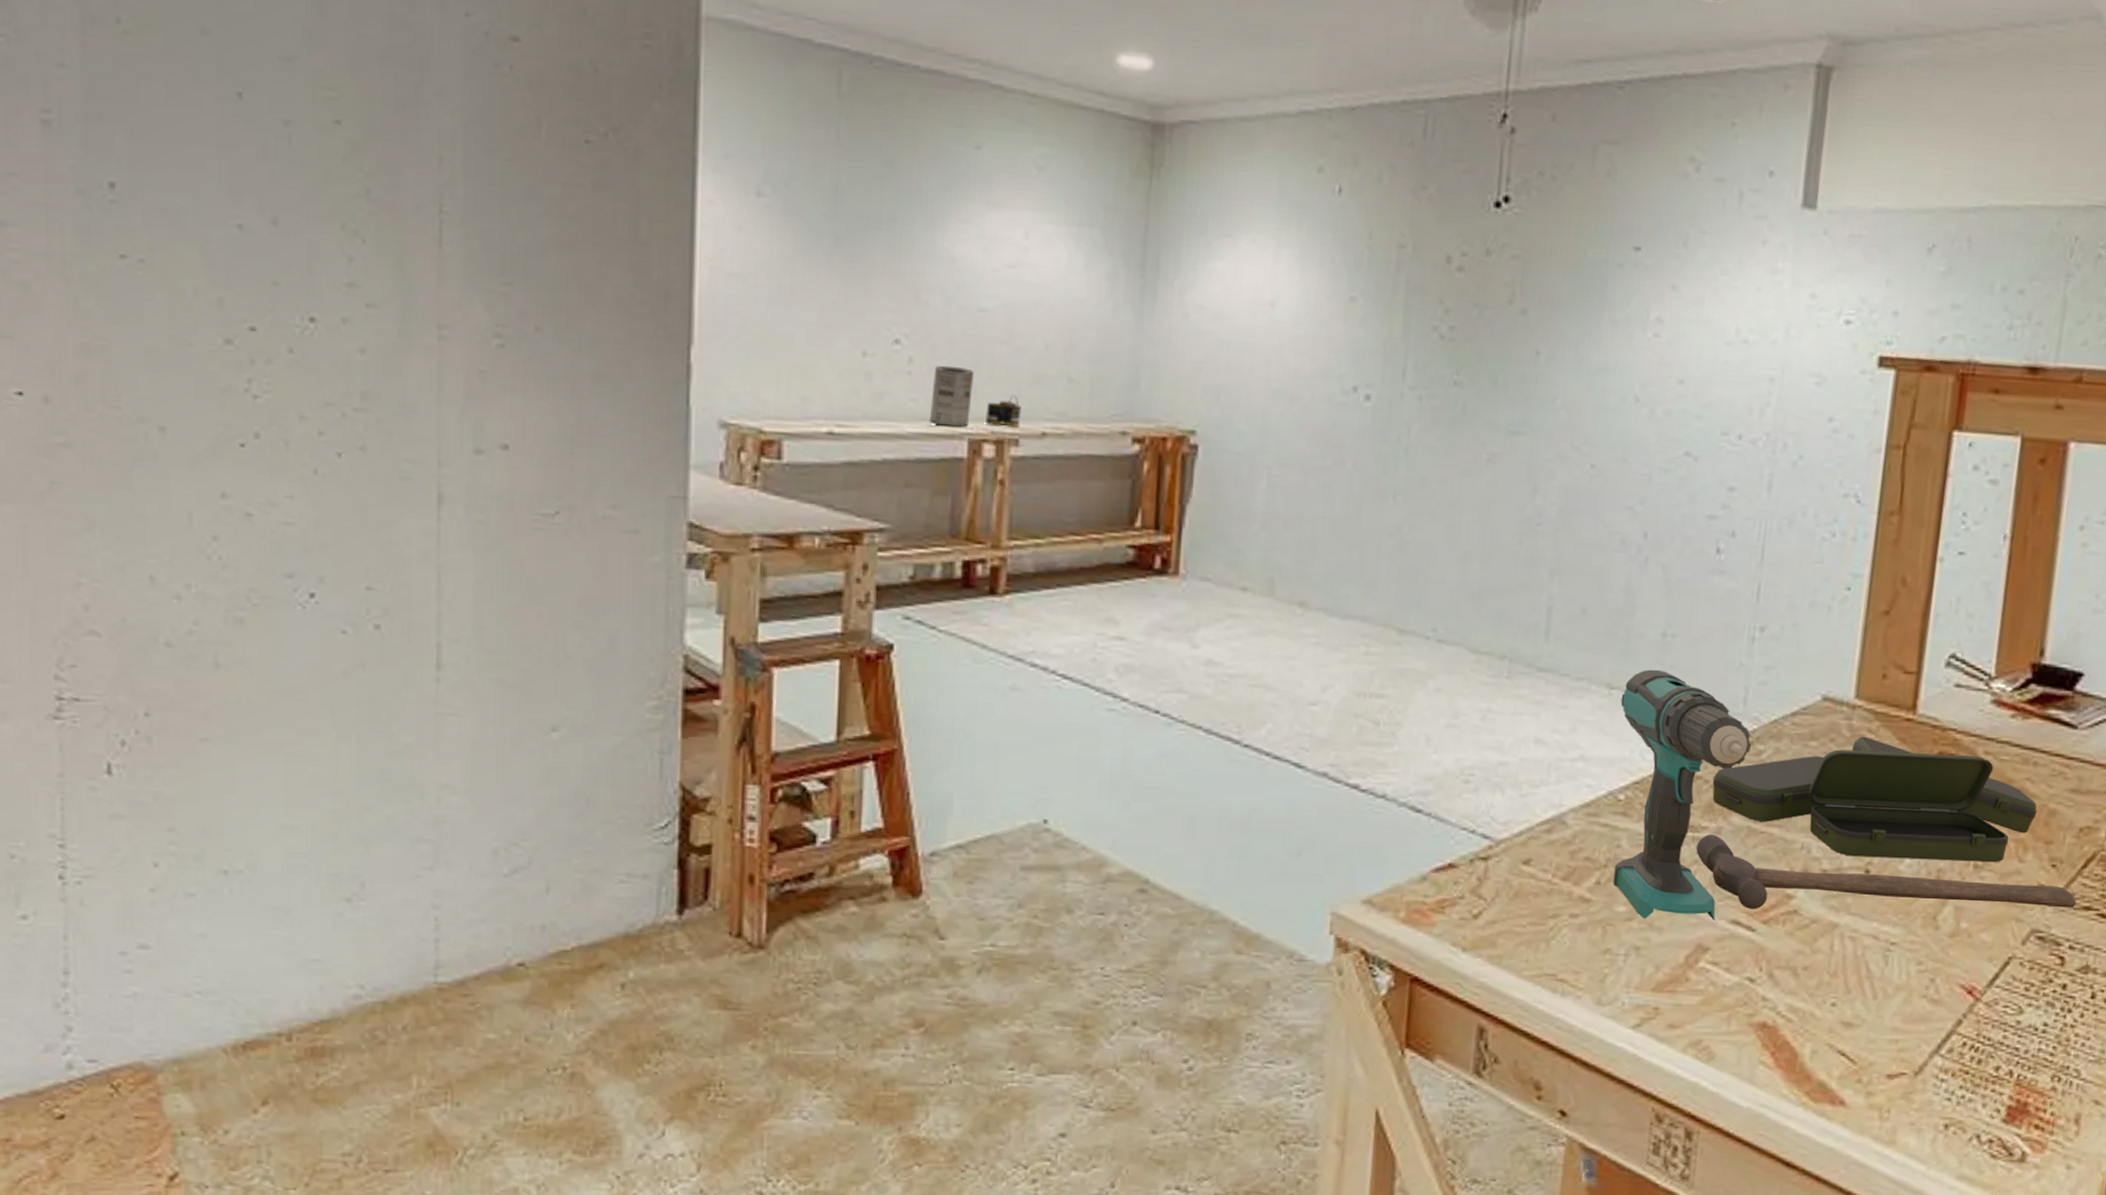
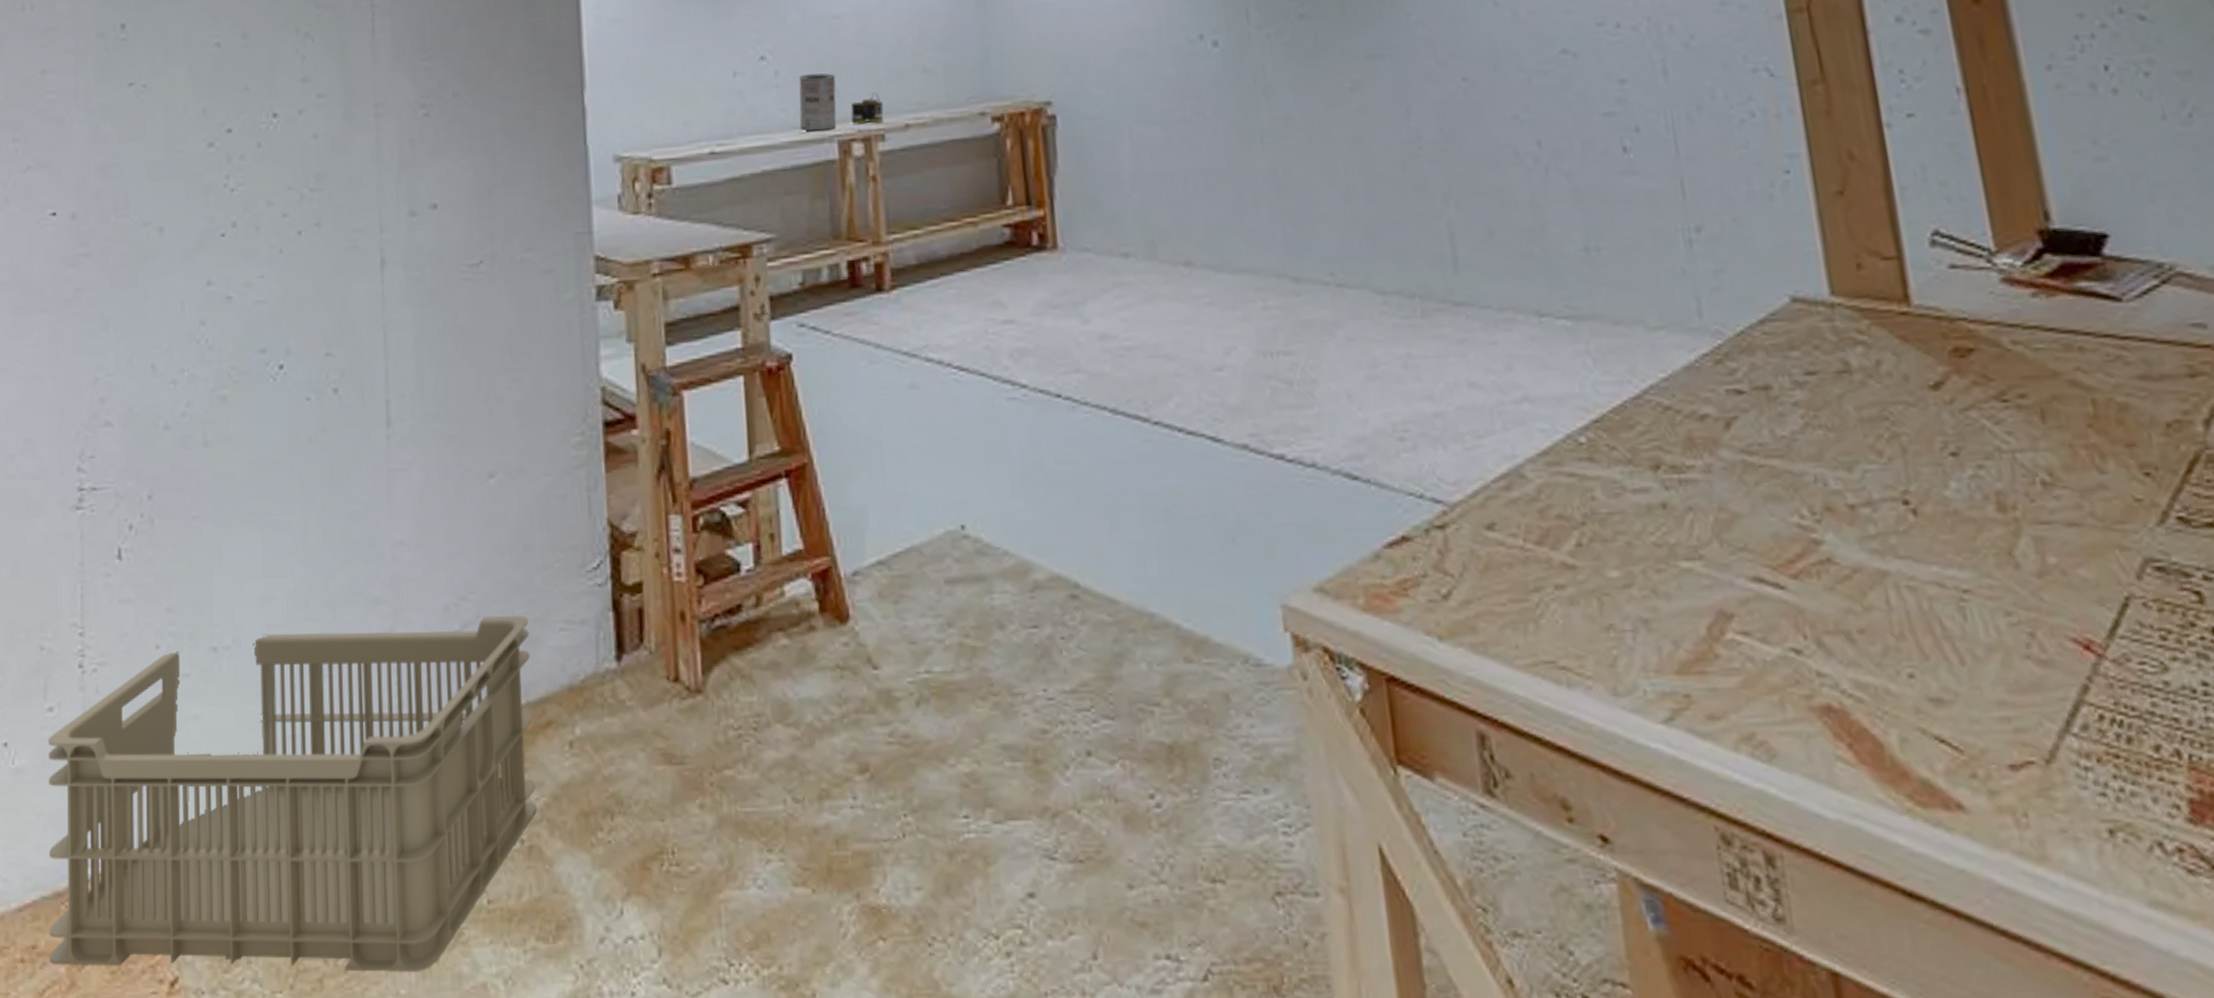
plastic crate: none [22,861,586,1176] -> present [49,615,537,972]
power drill: present [1613,669,1752,922] -> none [1554,288,1732,584]
hammer: present [1696,833,2076,909] -> none [1685,473,2193,561]
toolbox: present [1712,736,2037,862] -> none [1684,338,2104,486]

